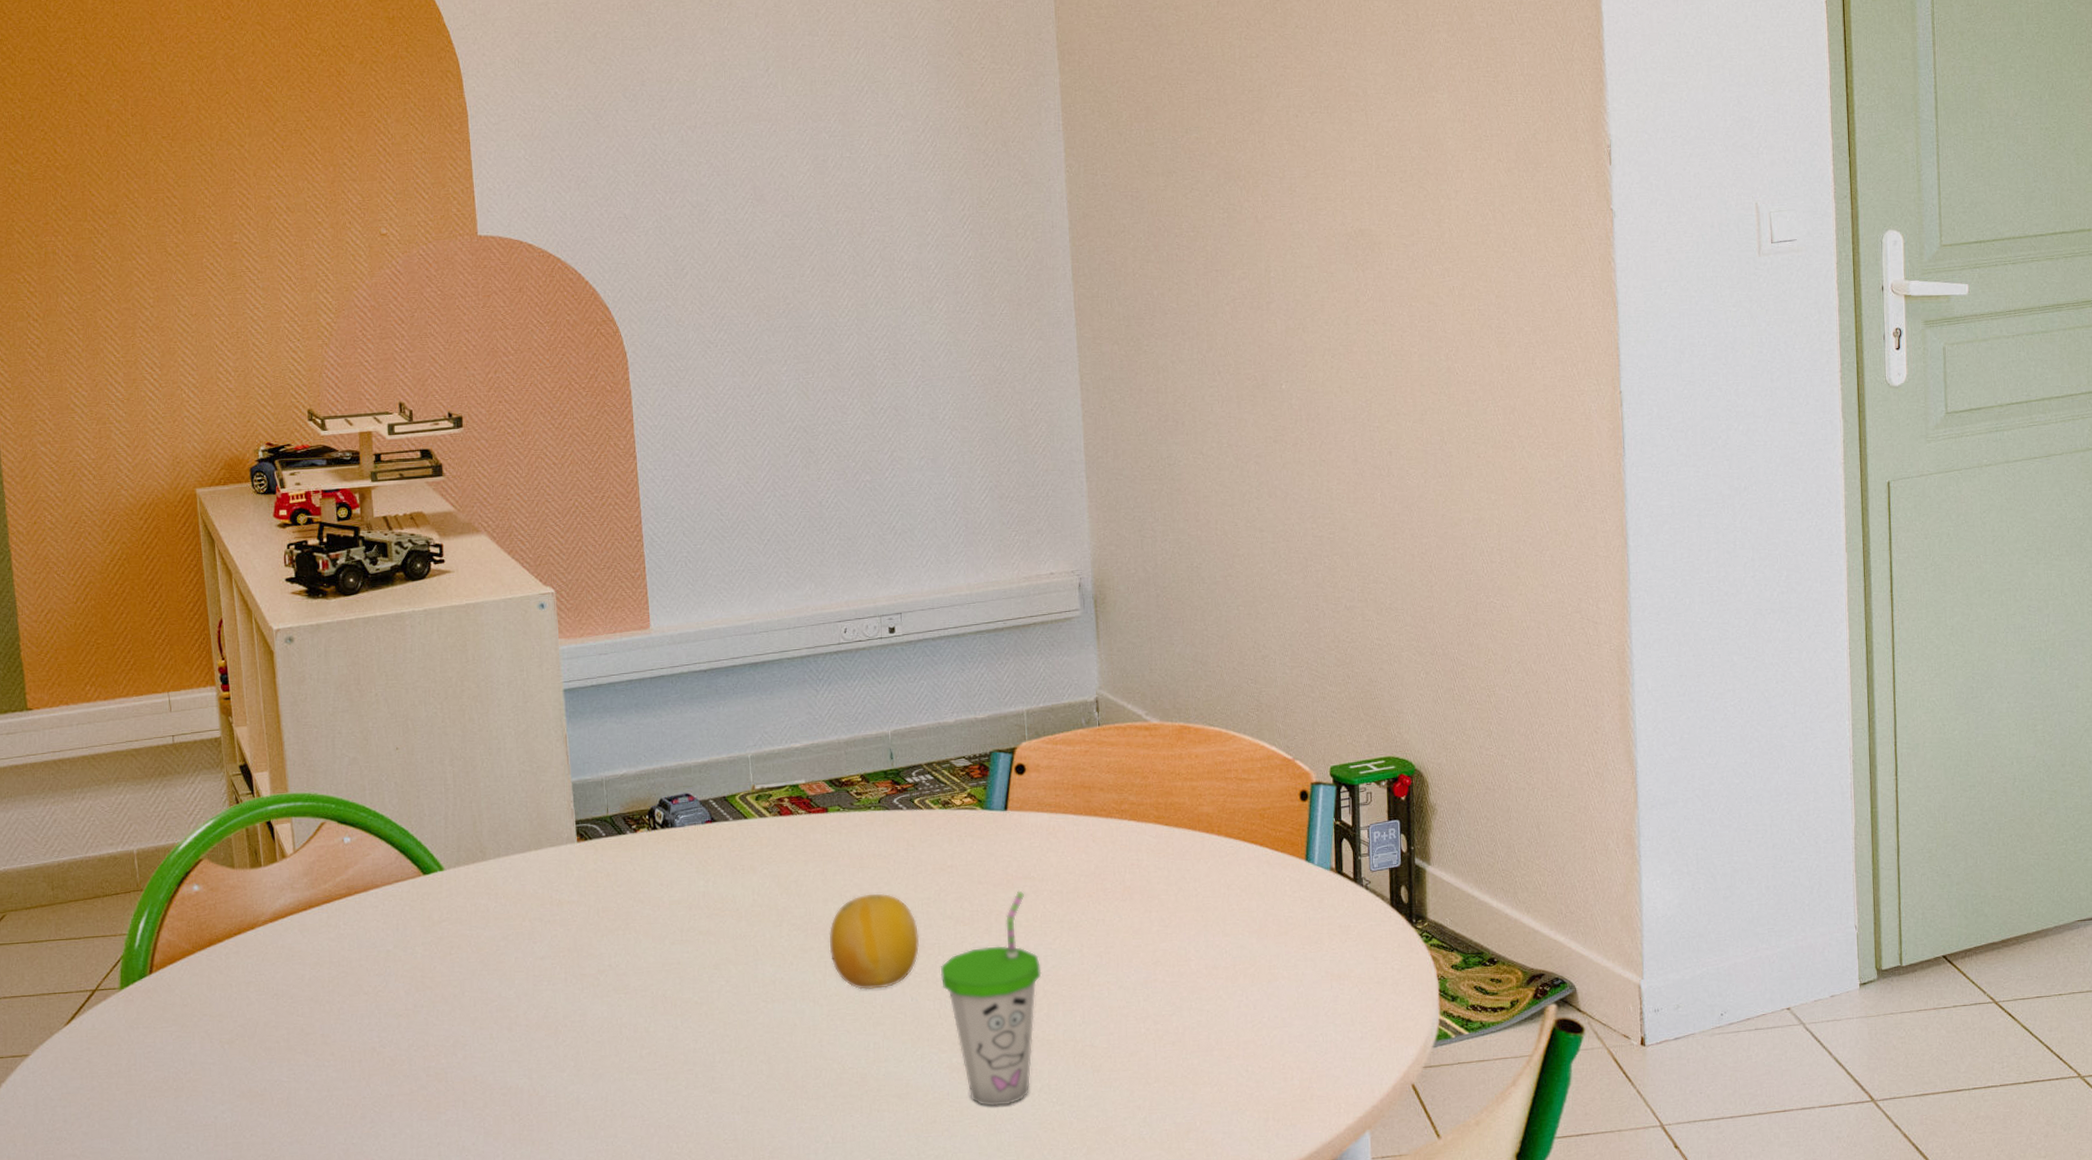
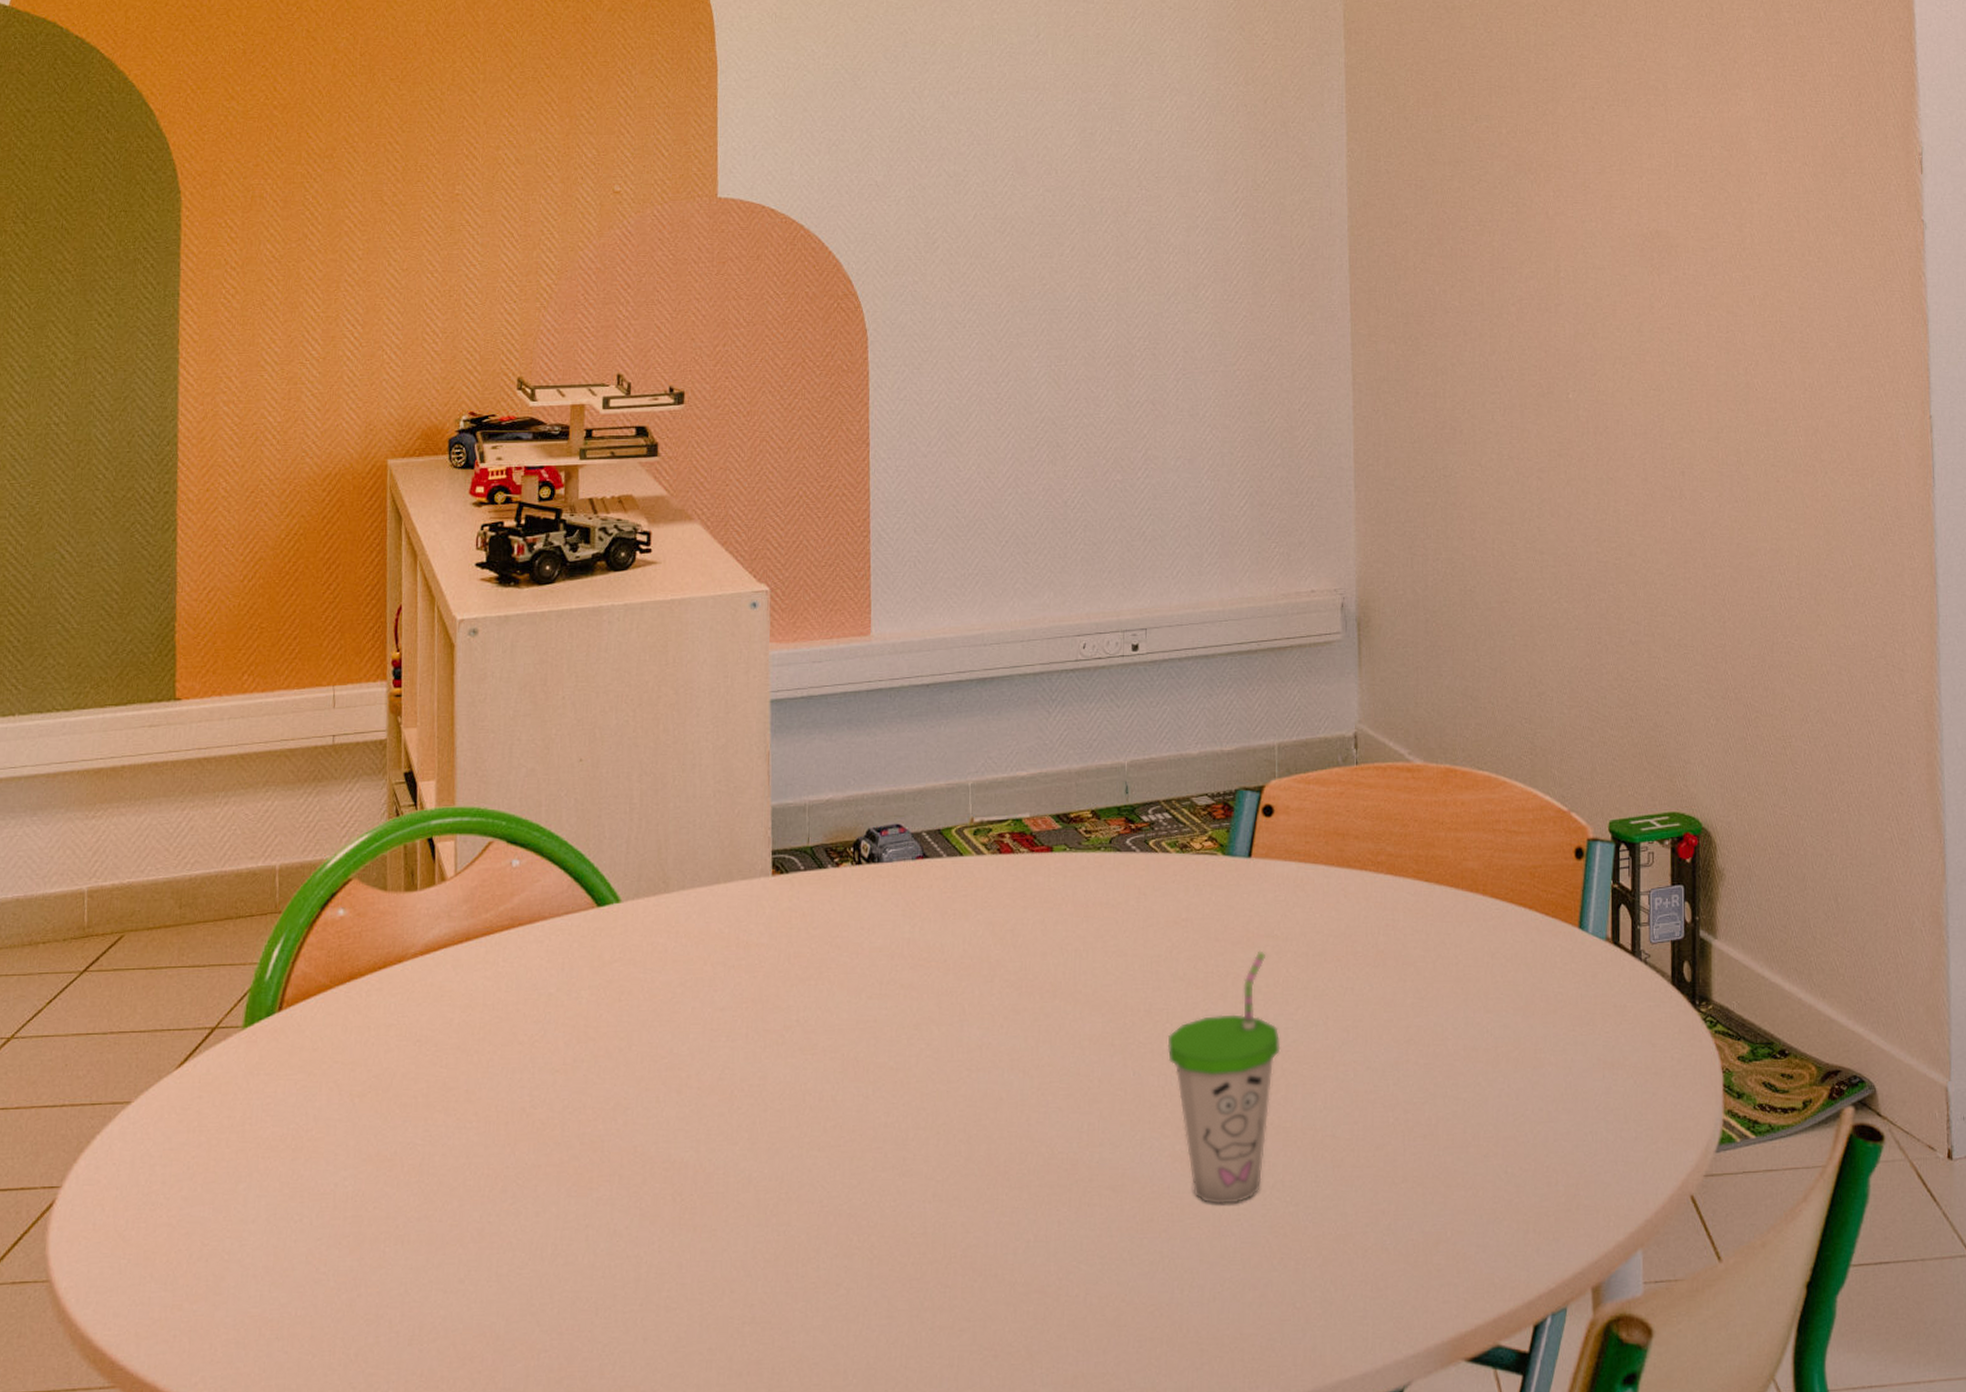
fruit: present [829,893,920,990] -> none [1045,948,1146,1060]

